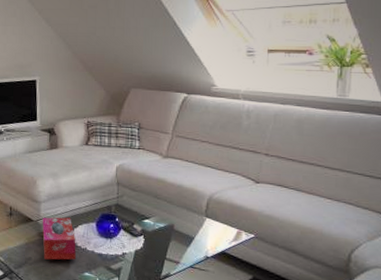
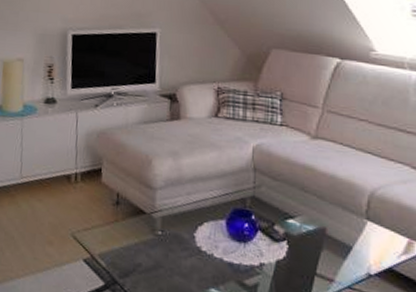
tissue box: present [42,217,76,260] -> none [157,209,200,270]

